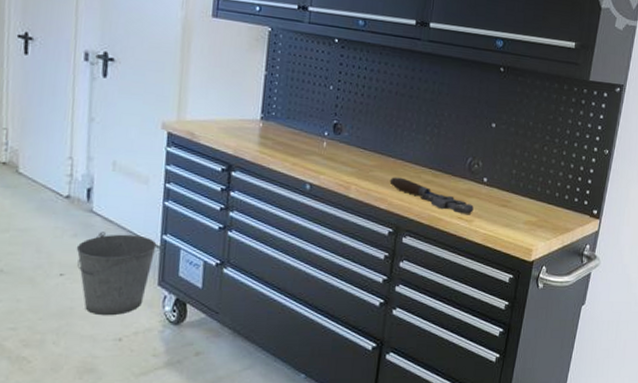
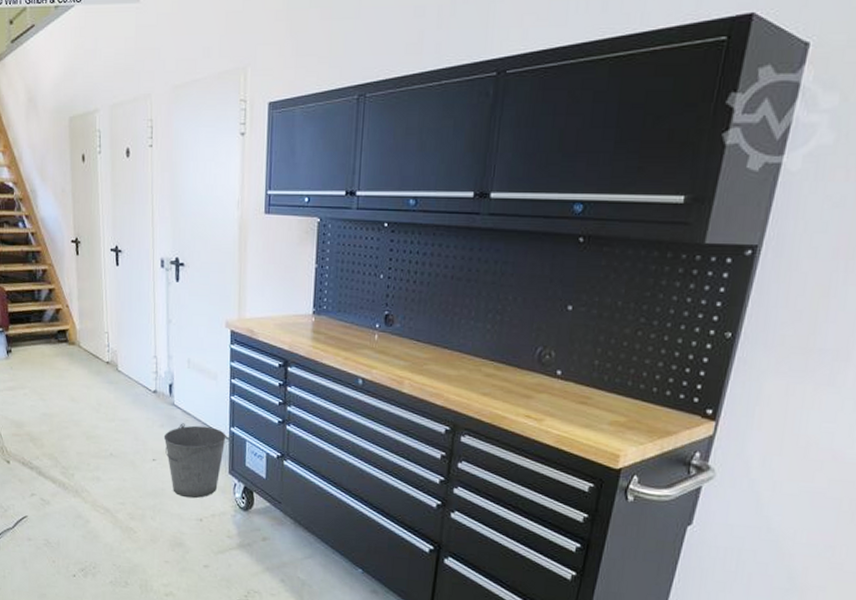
wrench: present [389,177,474,214] -> none [446,370,544,412]

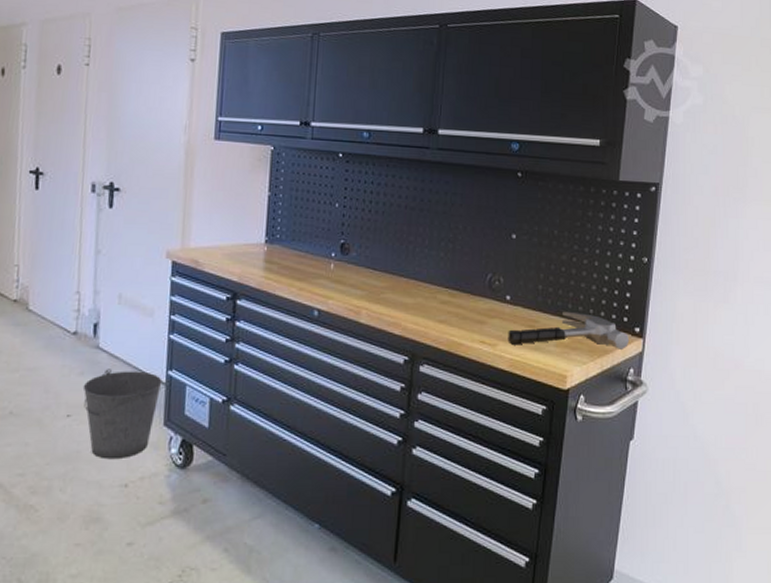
claw hammer: none [555,388,699,432] -> present [507,311,630,349]

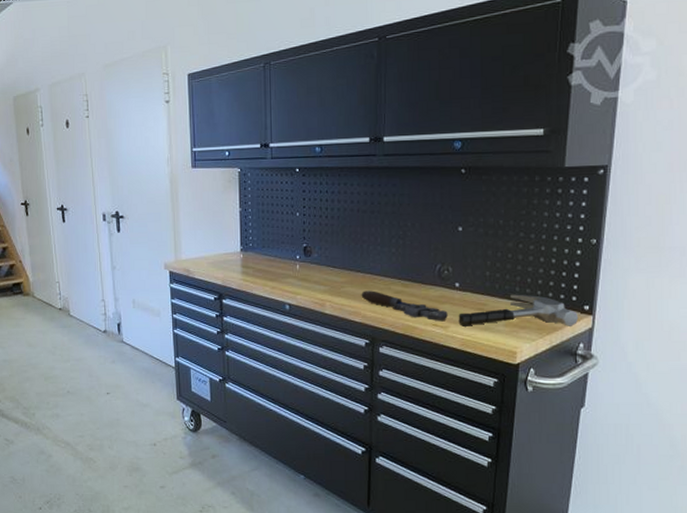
bucket: present [82,369,162,460] -> none [115,358,172,425]
wrench: none [403,299,497,337] -> present [361,290,448,321]

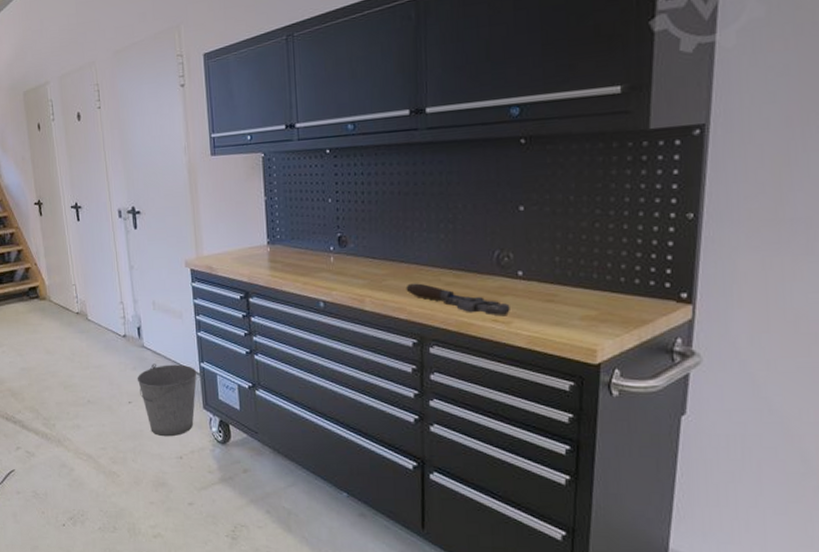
bucket: none [115,358,172,425] -> present [137,364,197,437]
claw hammer: present [458,294,579,326] -> none [523,281,675,321]

